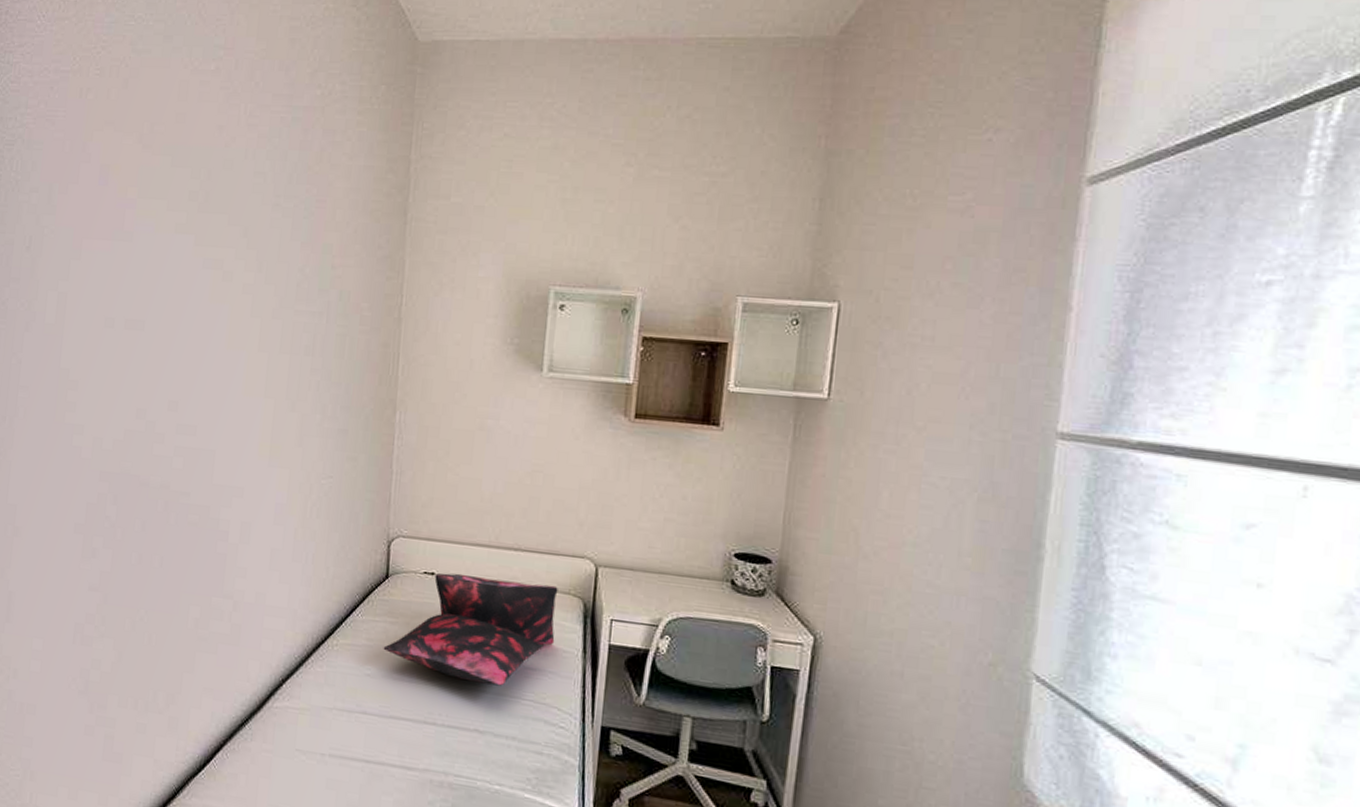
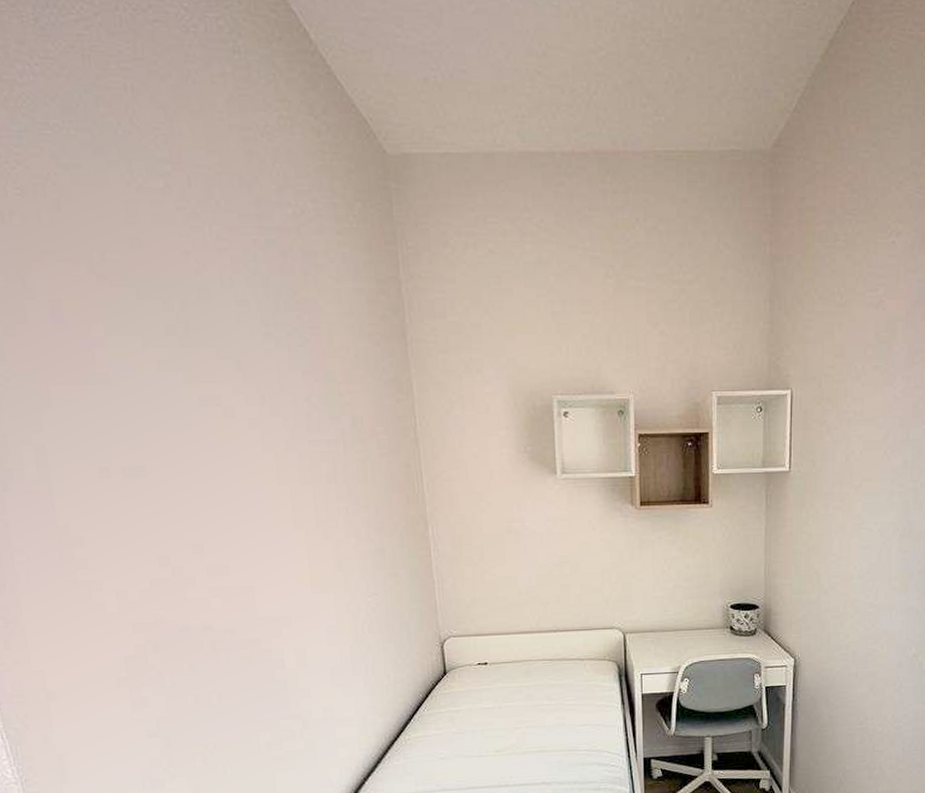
cushion: present [383,573,558,686] -> none [452,655,598,746]

